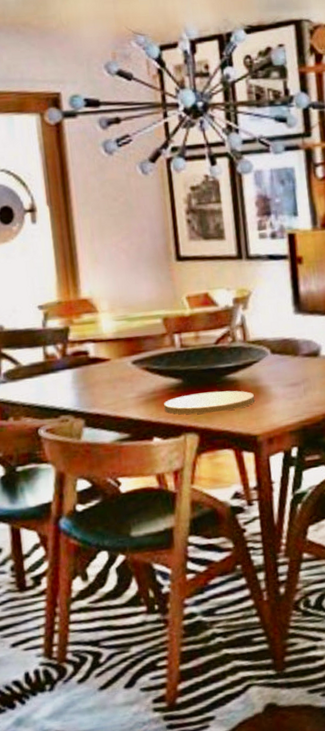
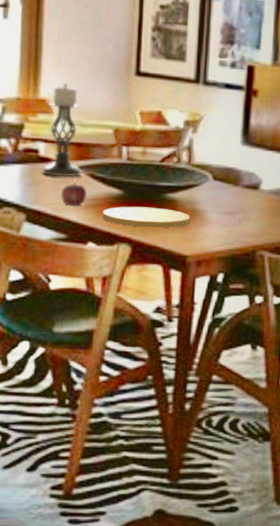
candle holder: none [90,280,137,377] -> present [41,84,82,177]
apple: none [118,378,145,404] -> present [61,182,87,206]

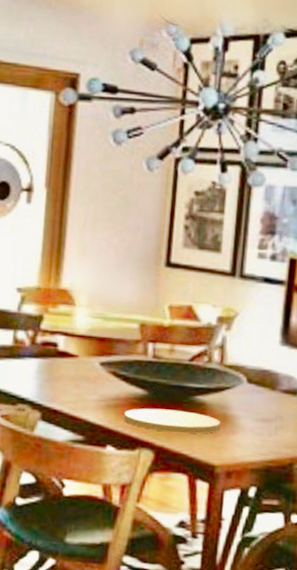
candle holder: present [41,84,82,177] -> none [59,273,106,375]
apple: present [61,182,87,206] -> none [80,379,108,406]

